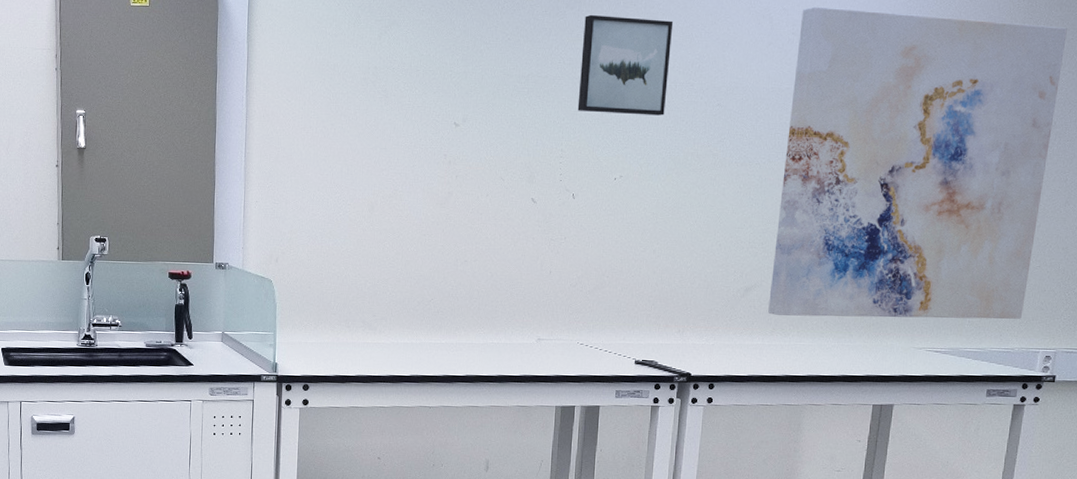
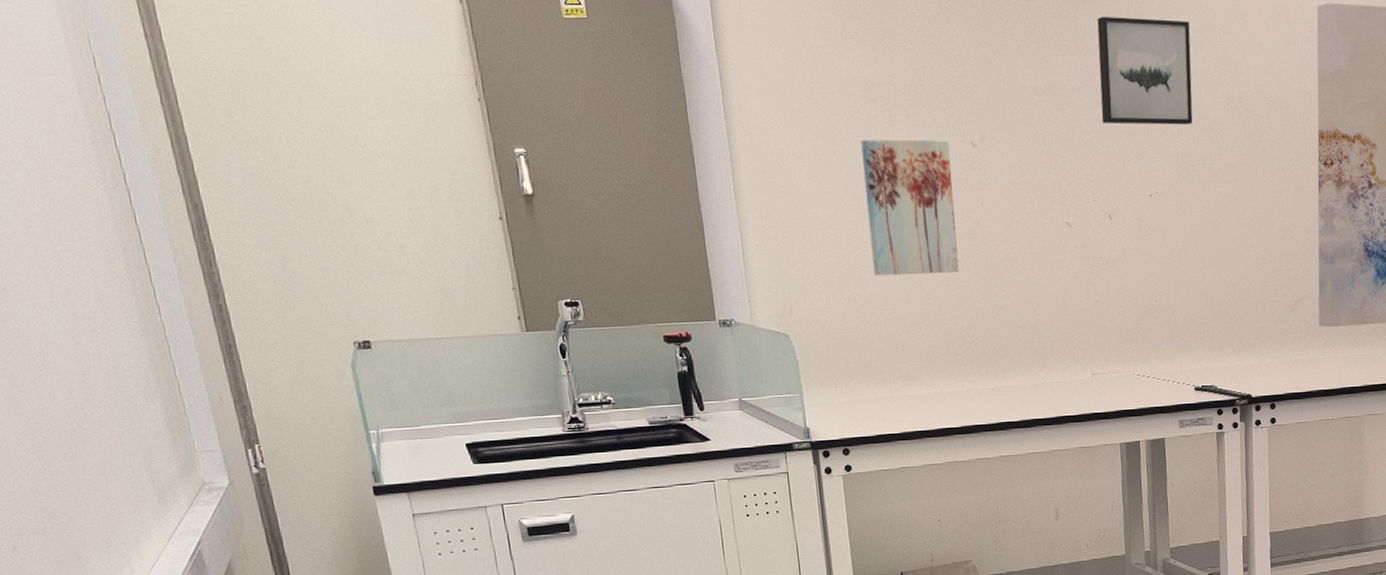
wall art: none [352,115,434,237] -> present [861,139,959,276]

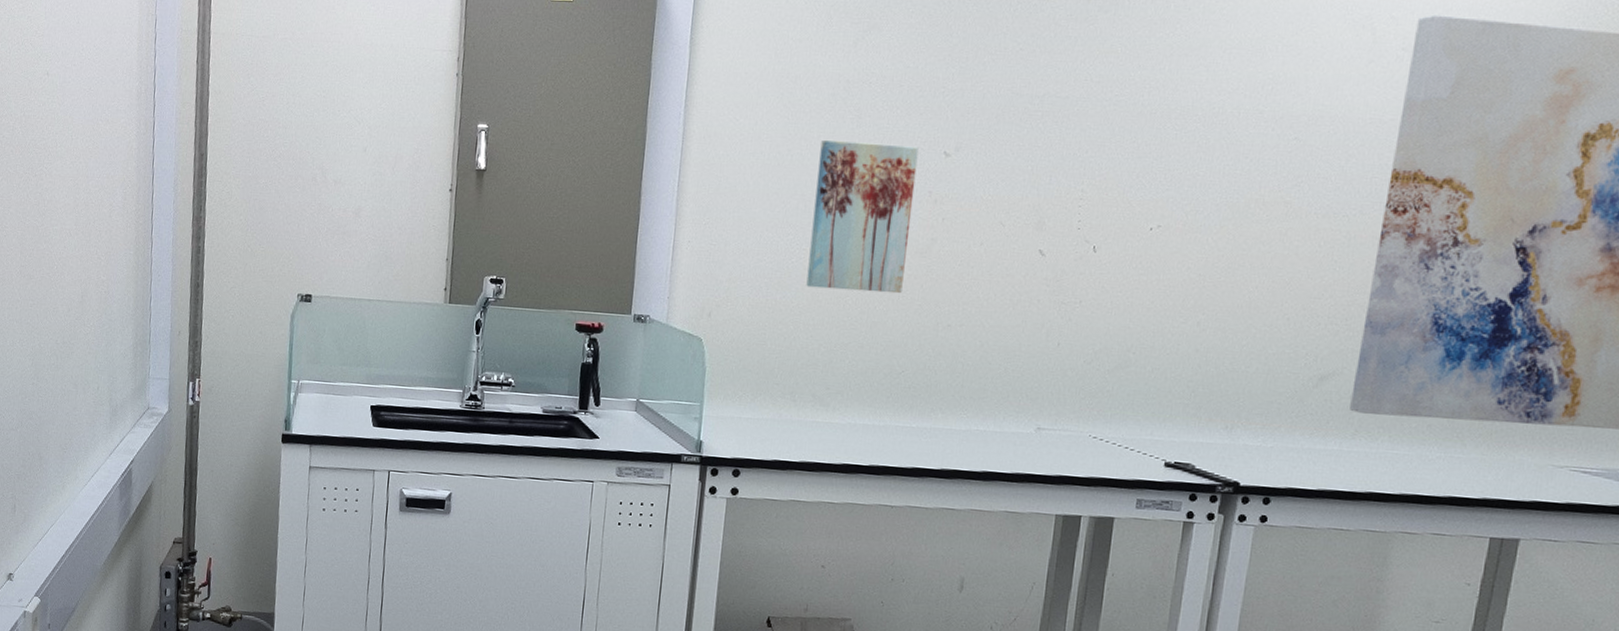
wall art: present [1097,16,1193,125] -> none [1106,20,1241,150]

